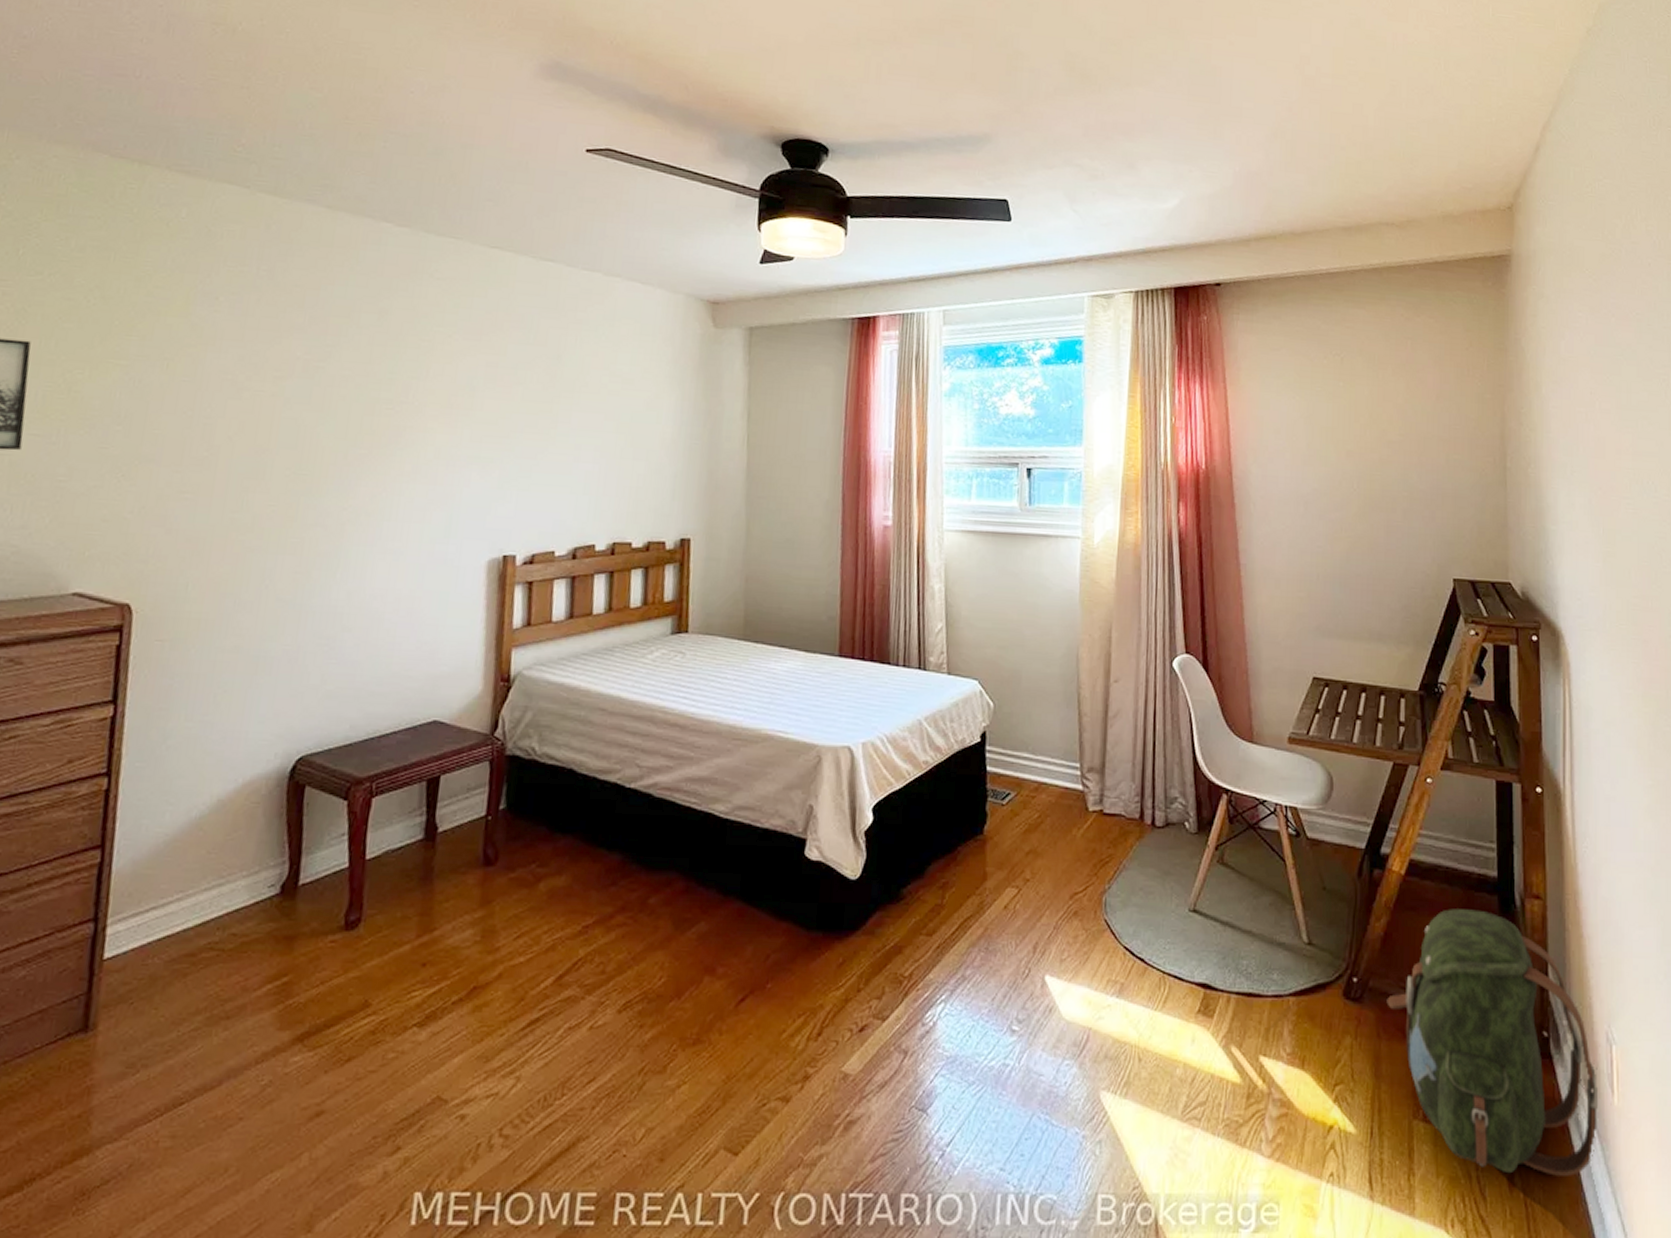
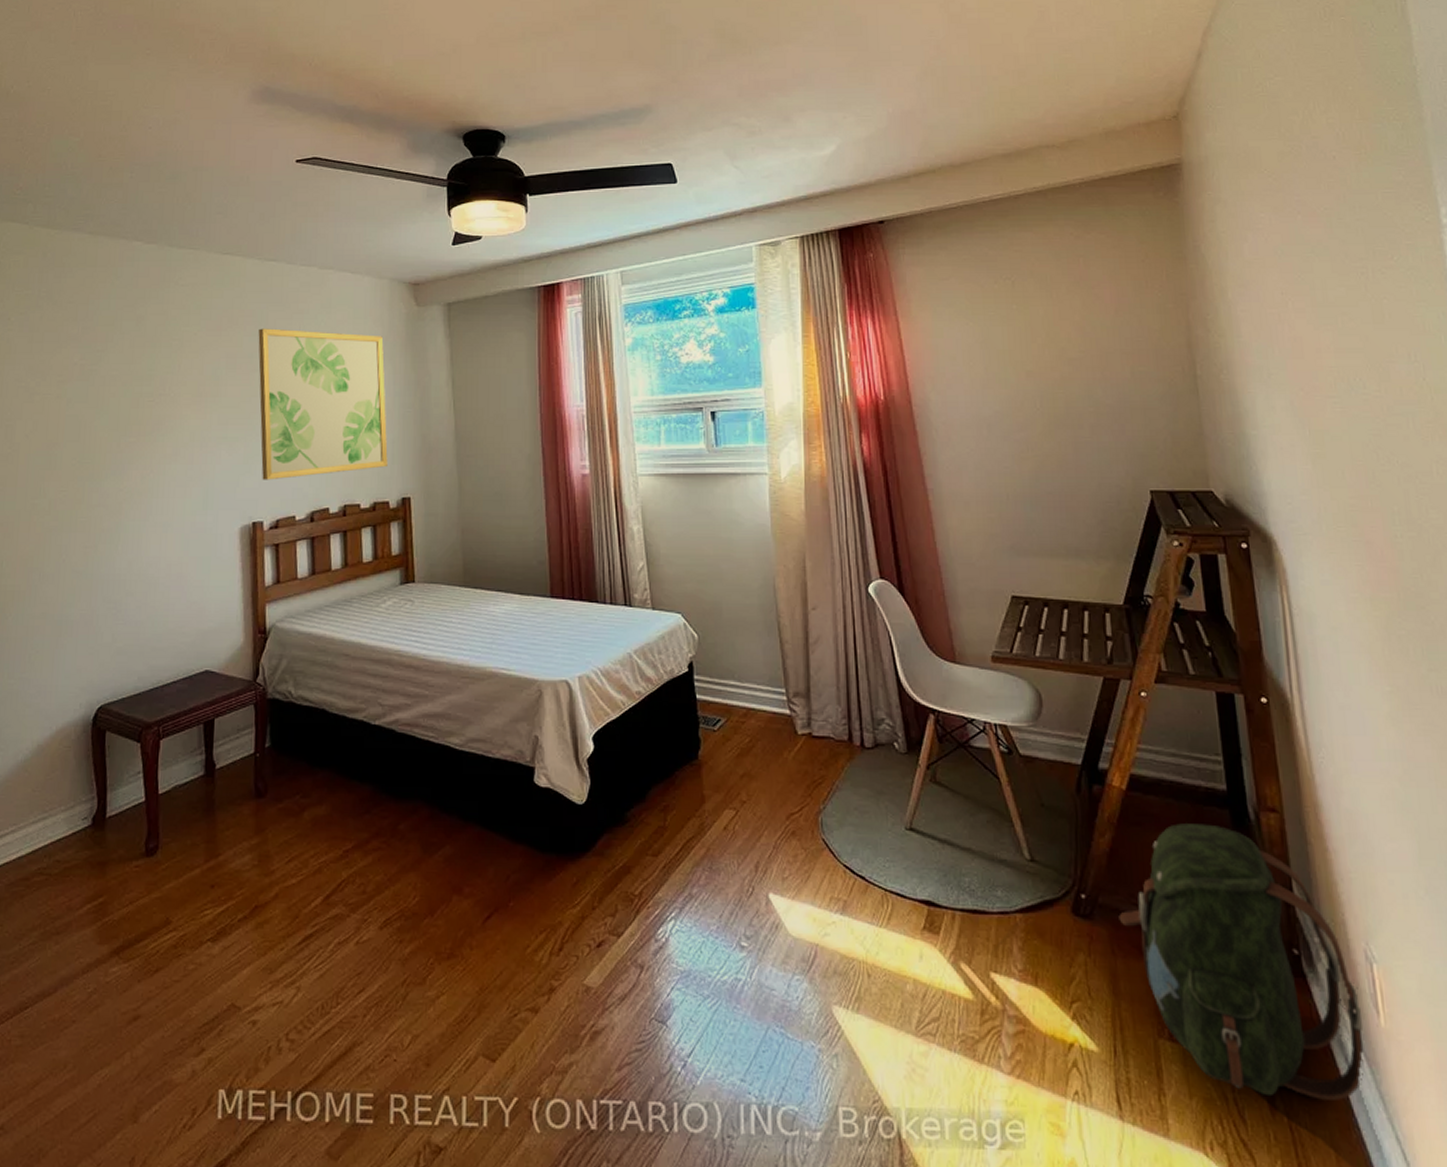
wall art: none [518,336,673,510] -> present [258,328,388,480]

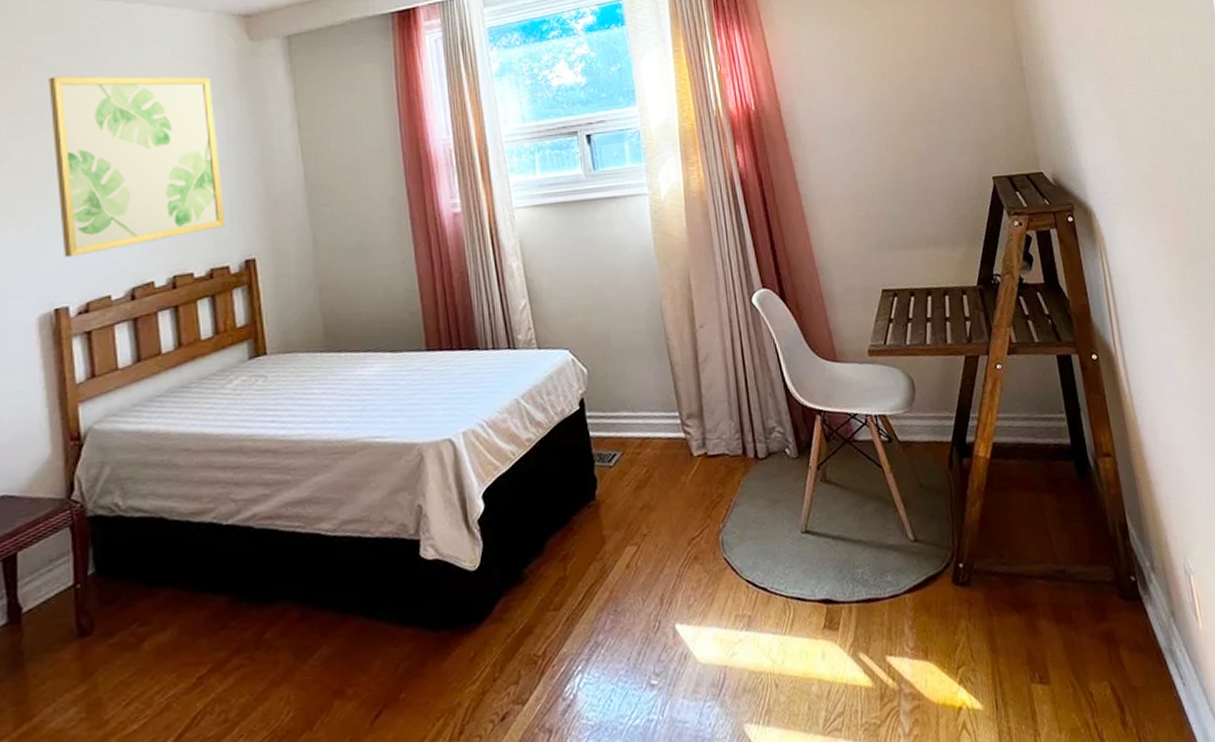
backpack: present [1118,823,1364,1100] -> none [991,477,1190,714]

